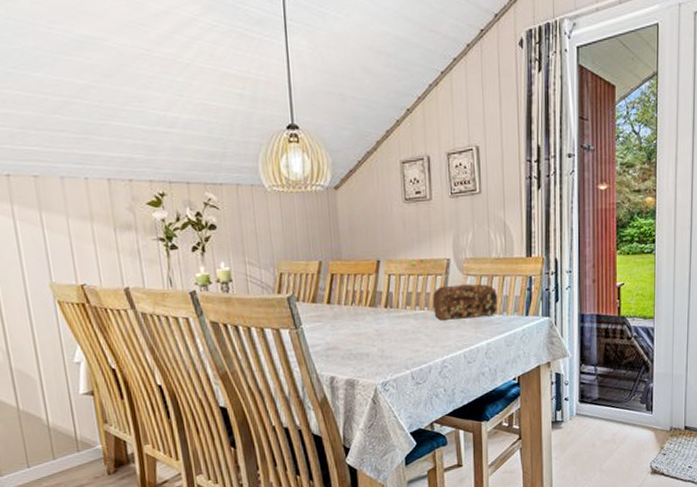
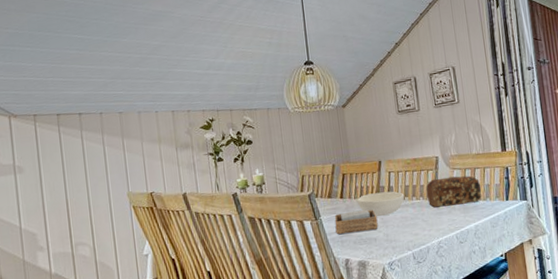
napkin holder: none [319,319,372,347] -> present [334,209,378,234]
bowl: none [348,298,406,328] -> present [358,191,405,217]

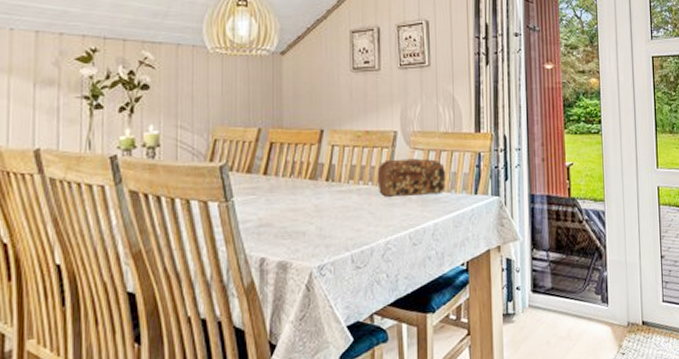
napkin holder: present [334,209,378,234] -> none [252,192,310,223]
bowl: present [358,191,405,217] -> none [287,170,349,204]

